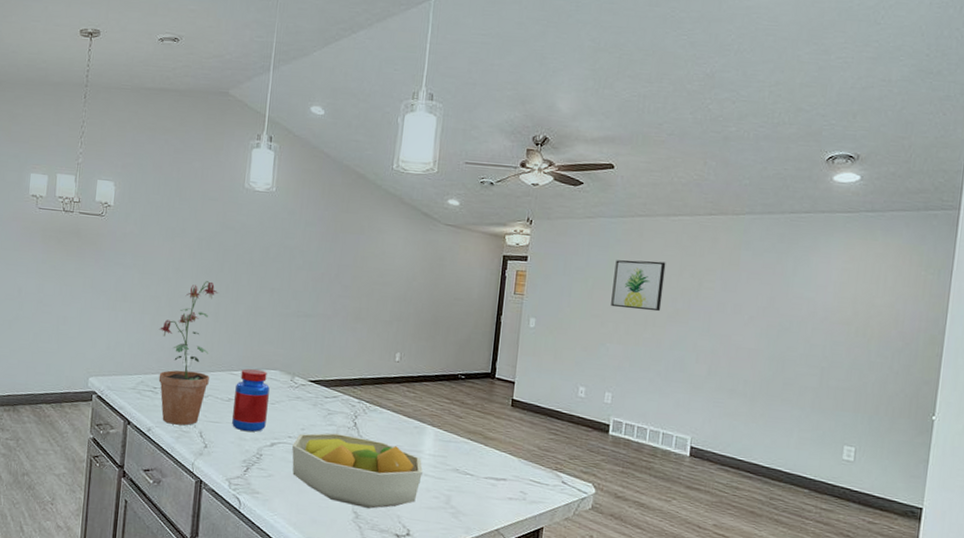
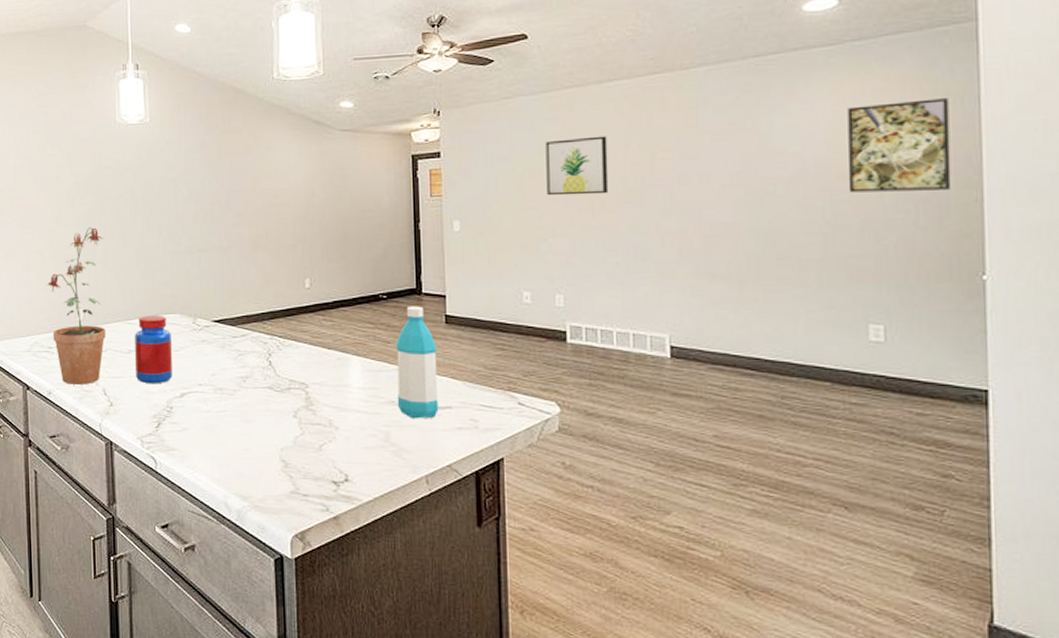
fruit bowl: present [292,433,423,509] -> none [204,376,353,455]
water bottle: none [460,387,501,487] -> present [396,306,439,419]
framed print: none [845,266,929,344] -> present [847,98,952,193]

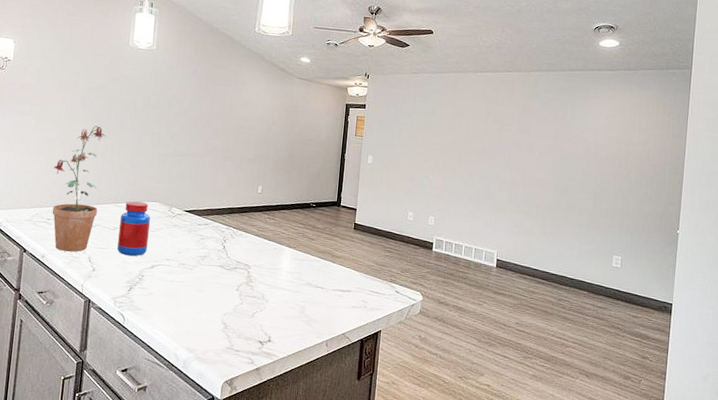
water bottle: present [396,306,439,419] -> none [313,214,346,298]
wall art: present [545,136,609,196] -> none [432,107,475,150]
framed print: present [847,98,952,193] -> none [611,112,671,174]

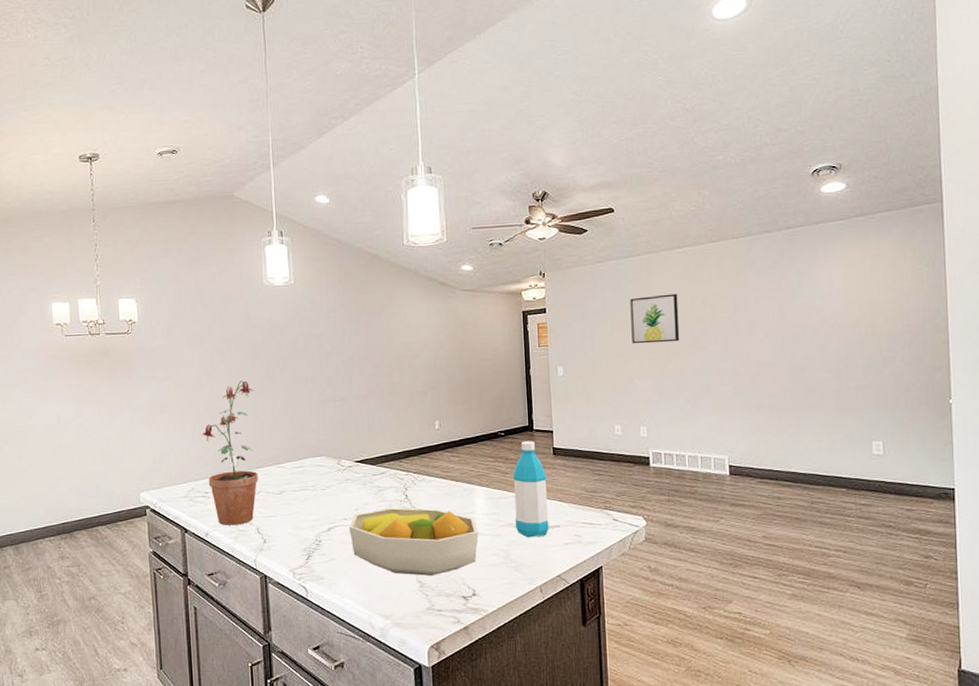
jar: present [117,201,150,256] -> none [285,459,320,521]
fruit bowl: none [170,255,281,320] -> present [349,508,479,576]
water bottle: none [313,214,346,298] -> present [513,441,549,538]
wall art: none [432,107,475,150] -> present [630,293,680,344]

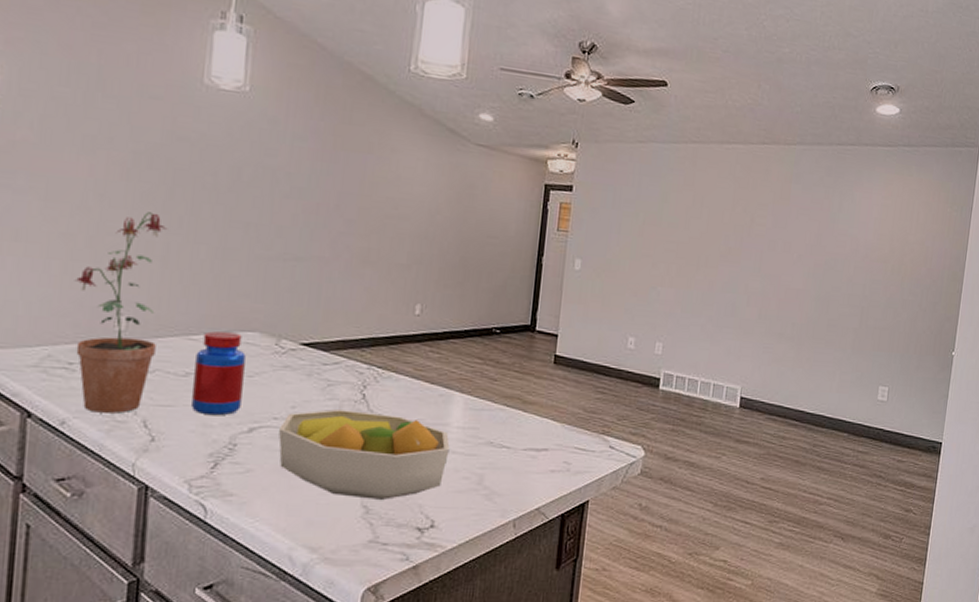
jar: none [285,459,320,521] -> present [192,331,246,416]
water bottle: present [513,441,549,538] -> none [495,343,542,461]
wall art: present [630,293,680,344] -> none [663,192,720,251]

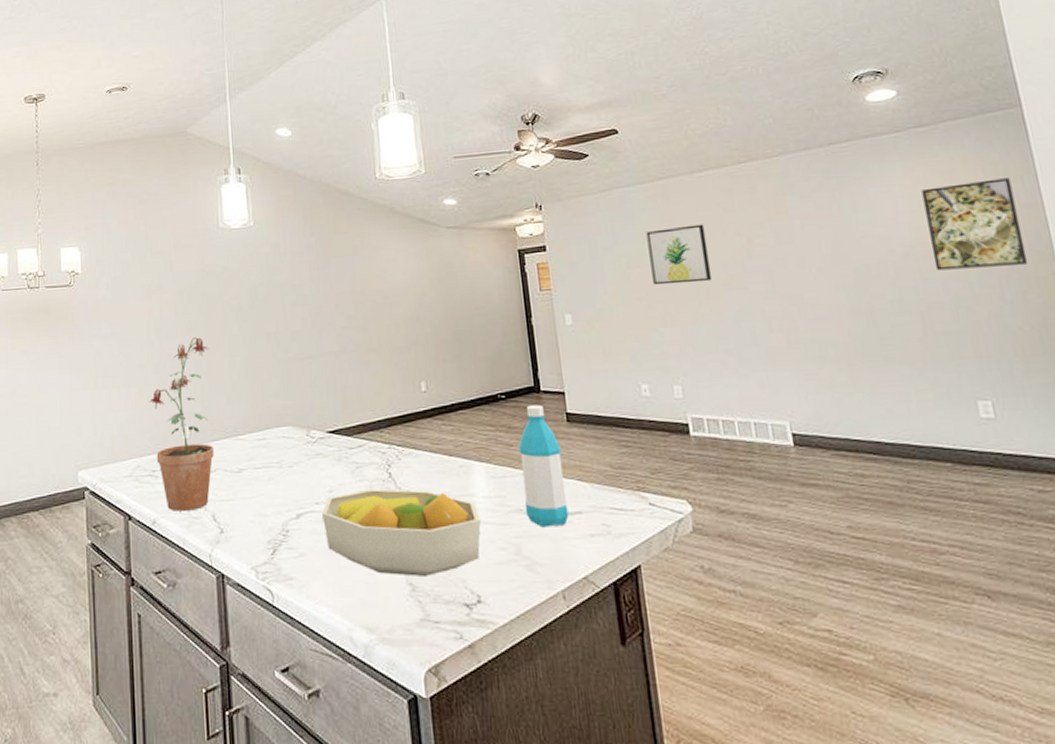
jar: present [192,331,246,416] -> none [245,429,287,506]
water bottle: none [495,343,542,461] -> present [519,405,569,528]
wall art: none [663,192,720,251] -> present [646,224,713,286]
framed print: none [883,202,954,281] -> present [921,178,1029,271]

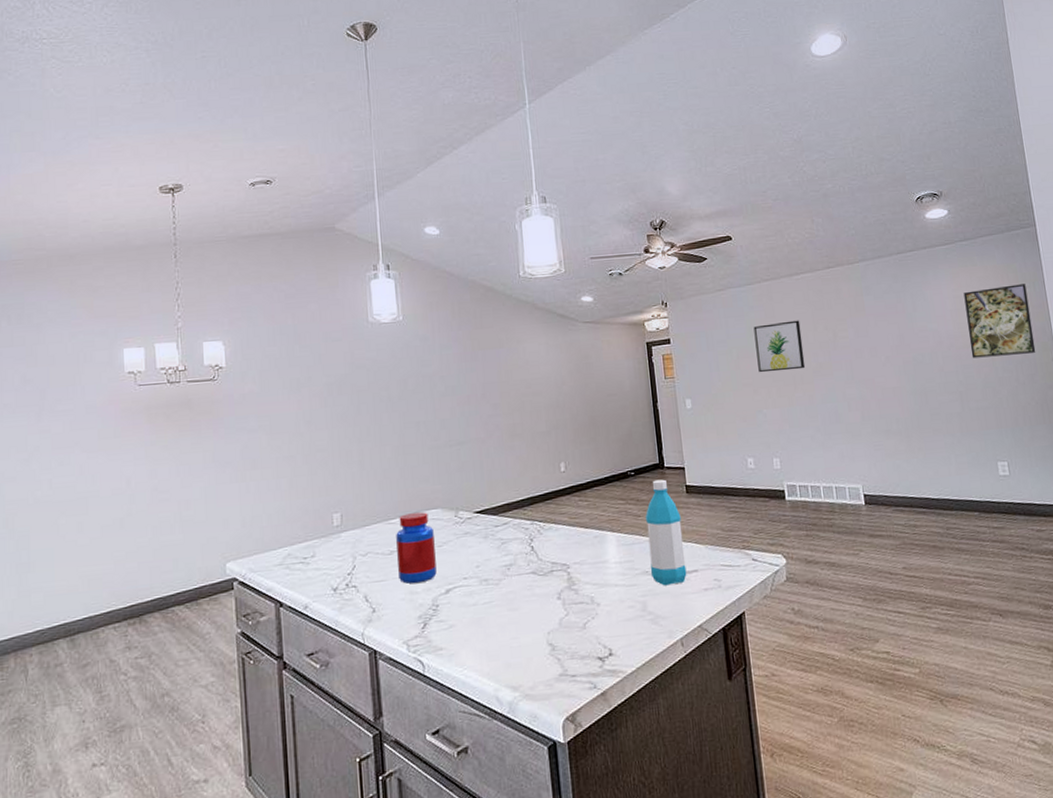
potted plant: present [148,337,214,511] -> none [299,428,366,595]
jar: none [245,429,287,506] -> present [396,512,437,584]
fruit bowl: present [322,489,481,576] -> none [470,560,613,638]

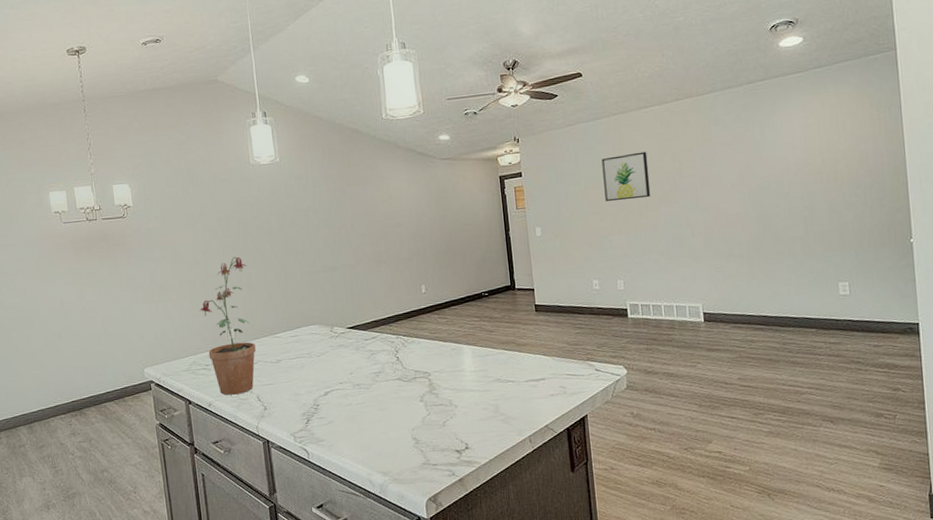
potted plant: none [299,428,366,595] -> present [199,256,256,396]
jar: present [396,512,437,584] -> none [281,327,317,387]
water bottle: present [646,479,687,586] -> none [498,299,535,392]
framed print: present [963,284,1036,358] -> none [814,109,887,184]

